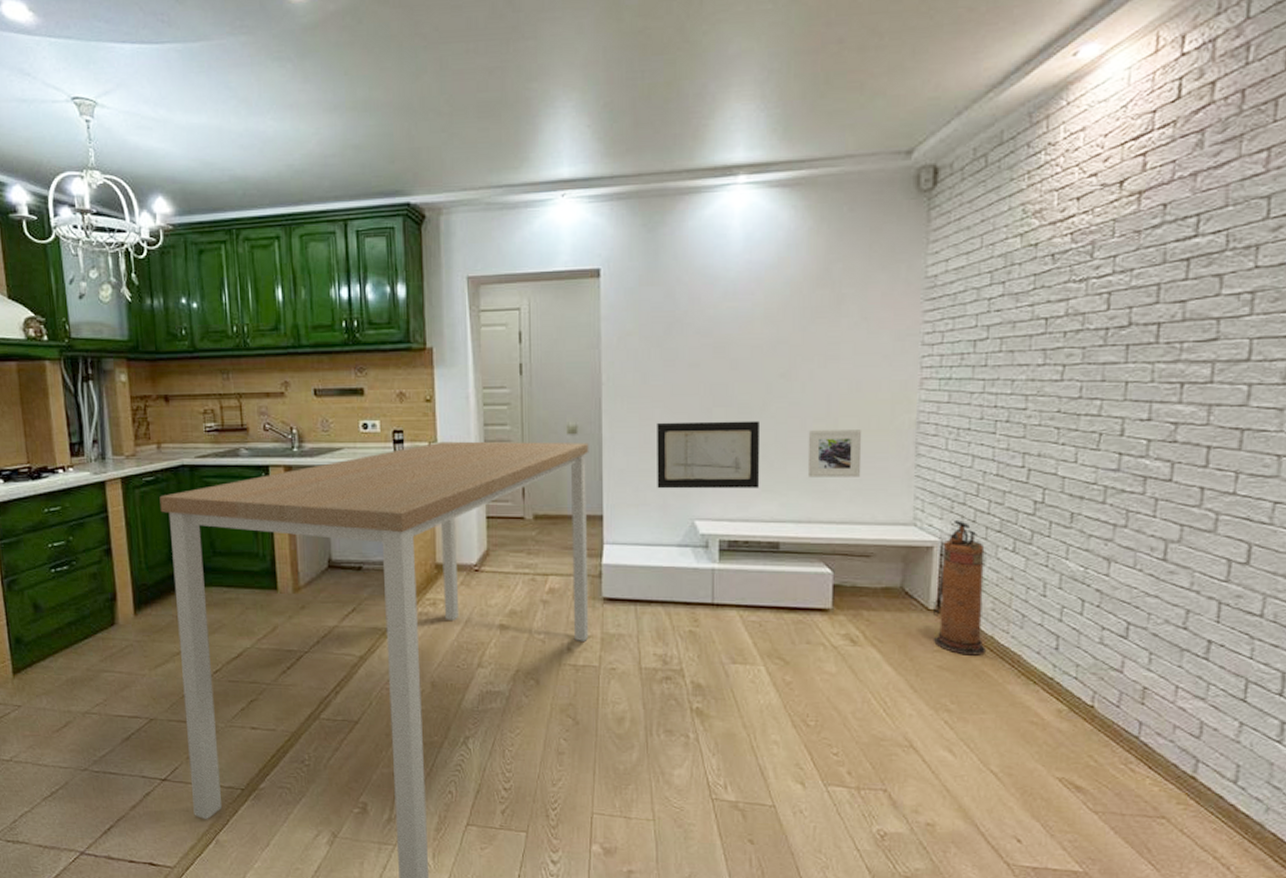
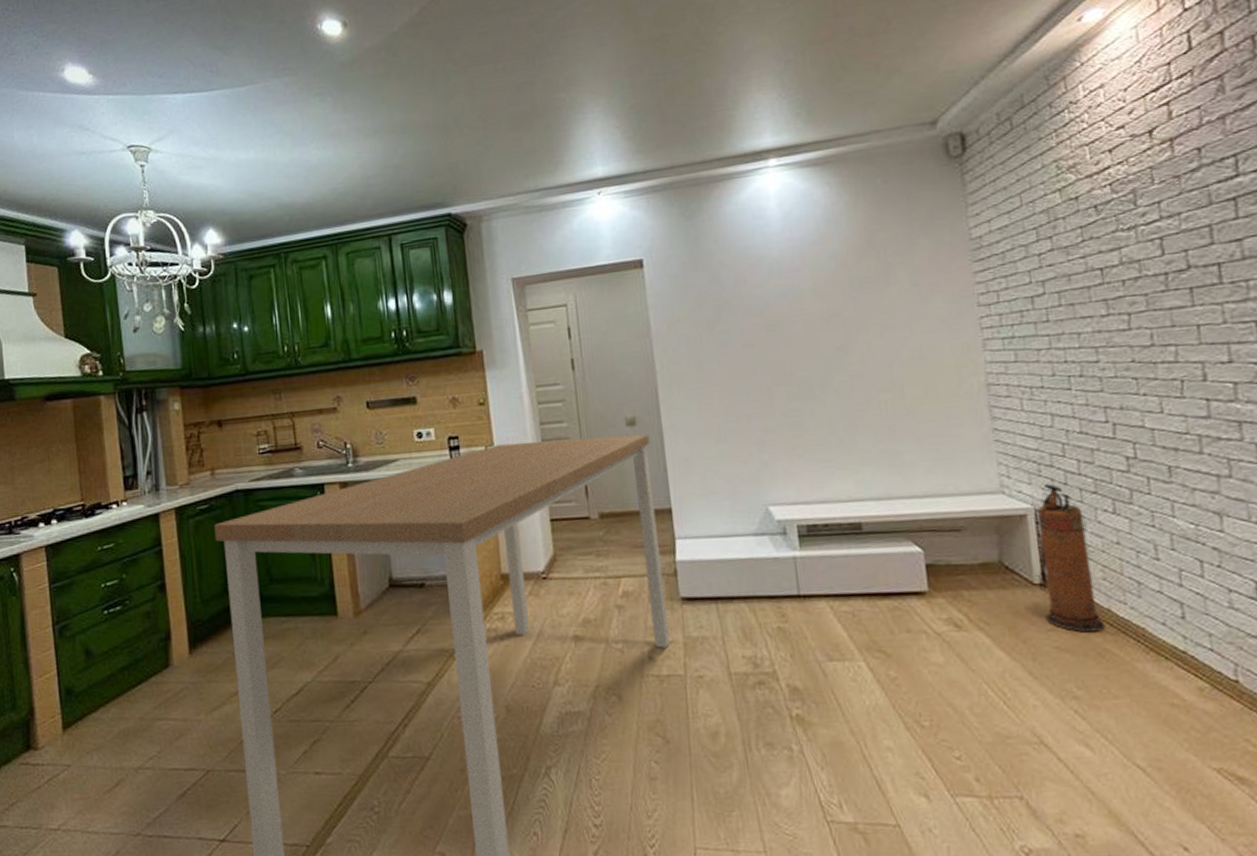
wall art: present [657,420,761,489] -> none [717,396,833,476]
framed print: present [807,430,862,477] -> none [874,397,937,451]

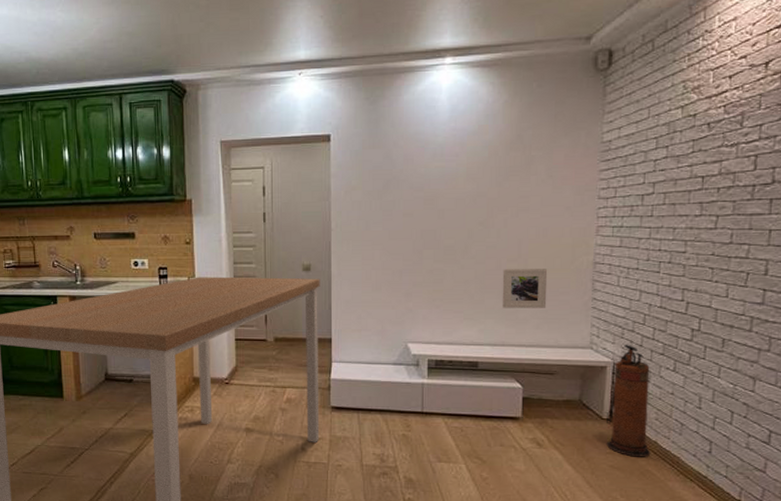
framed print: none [874,397,937,451] -> present [502,269,548,308]

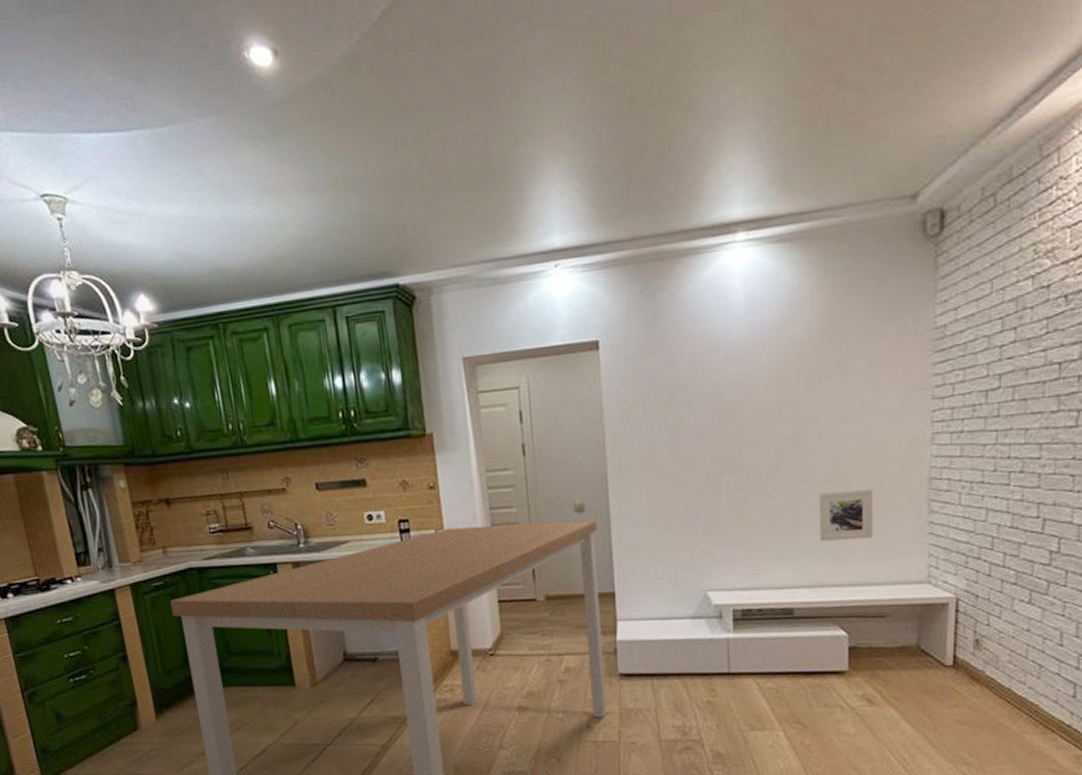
fire extinguisher: present [607,344,651,457] -> none [950,574,1004,709]

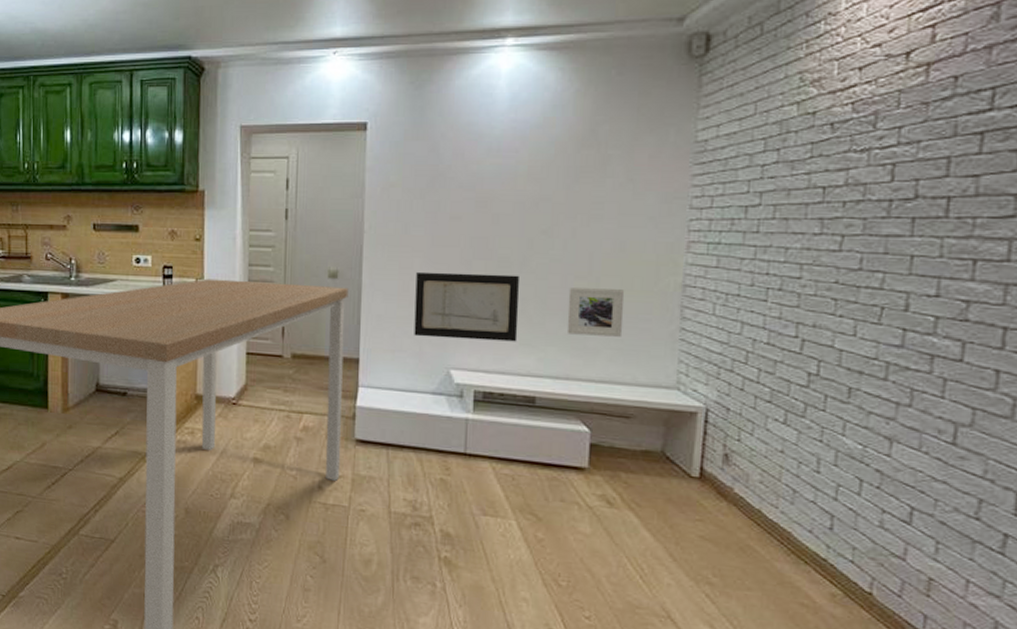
wall art: none [665,487,772,562] -> present [414,271,520,342]

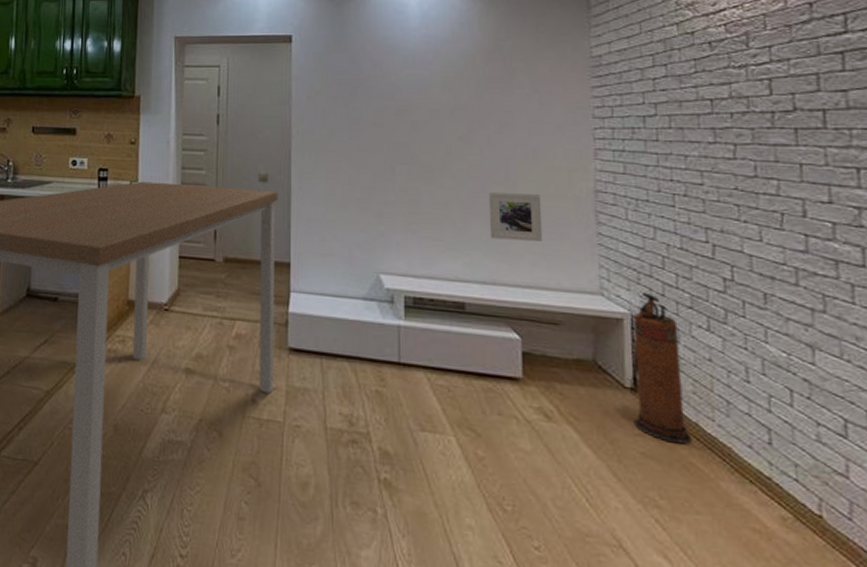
wall art: present [414,271,520,342] -> none [343,175,443,246]
fire extinguisher: none [696,386,754,529] -> present [630,291,693,445]

